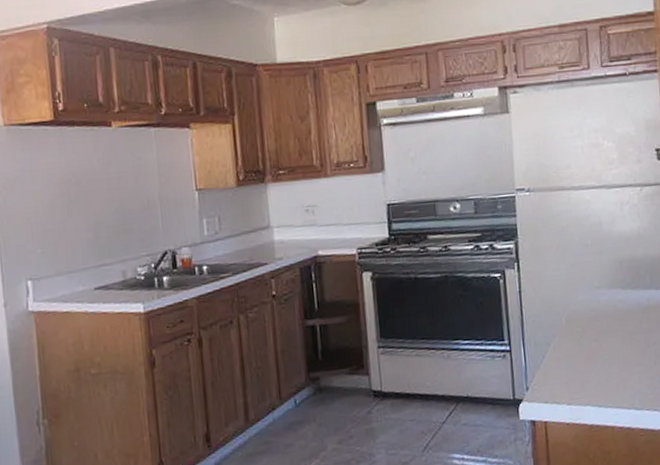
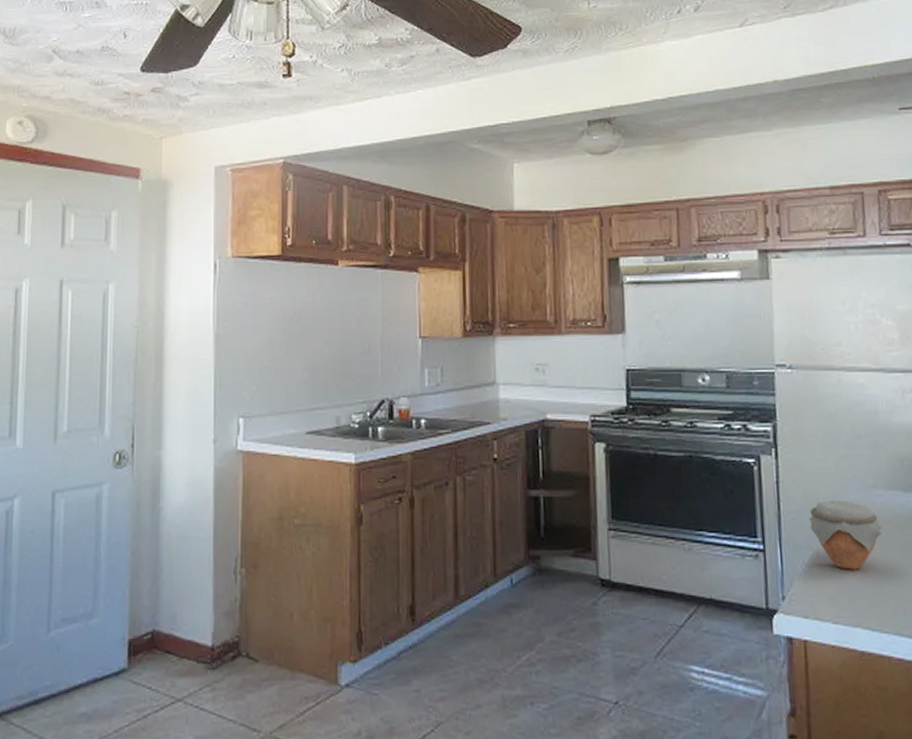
jar: none [547,301,607,360] -> present [809,500,883,570]

